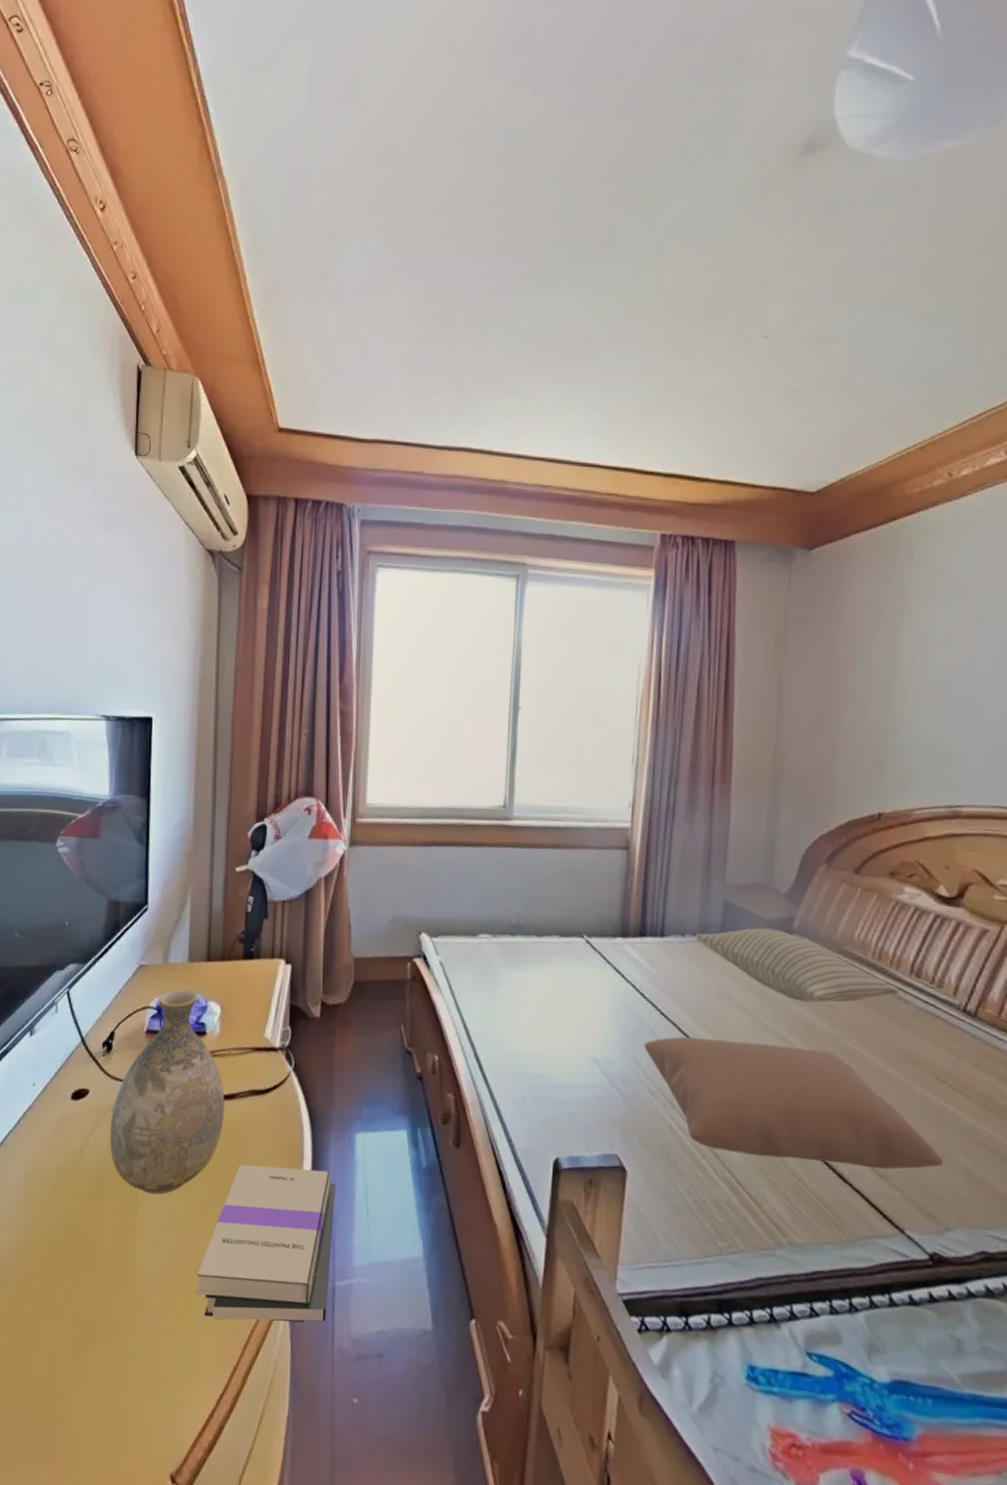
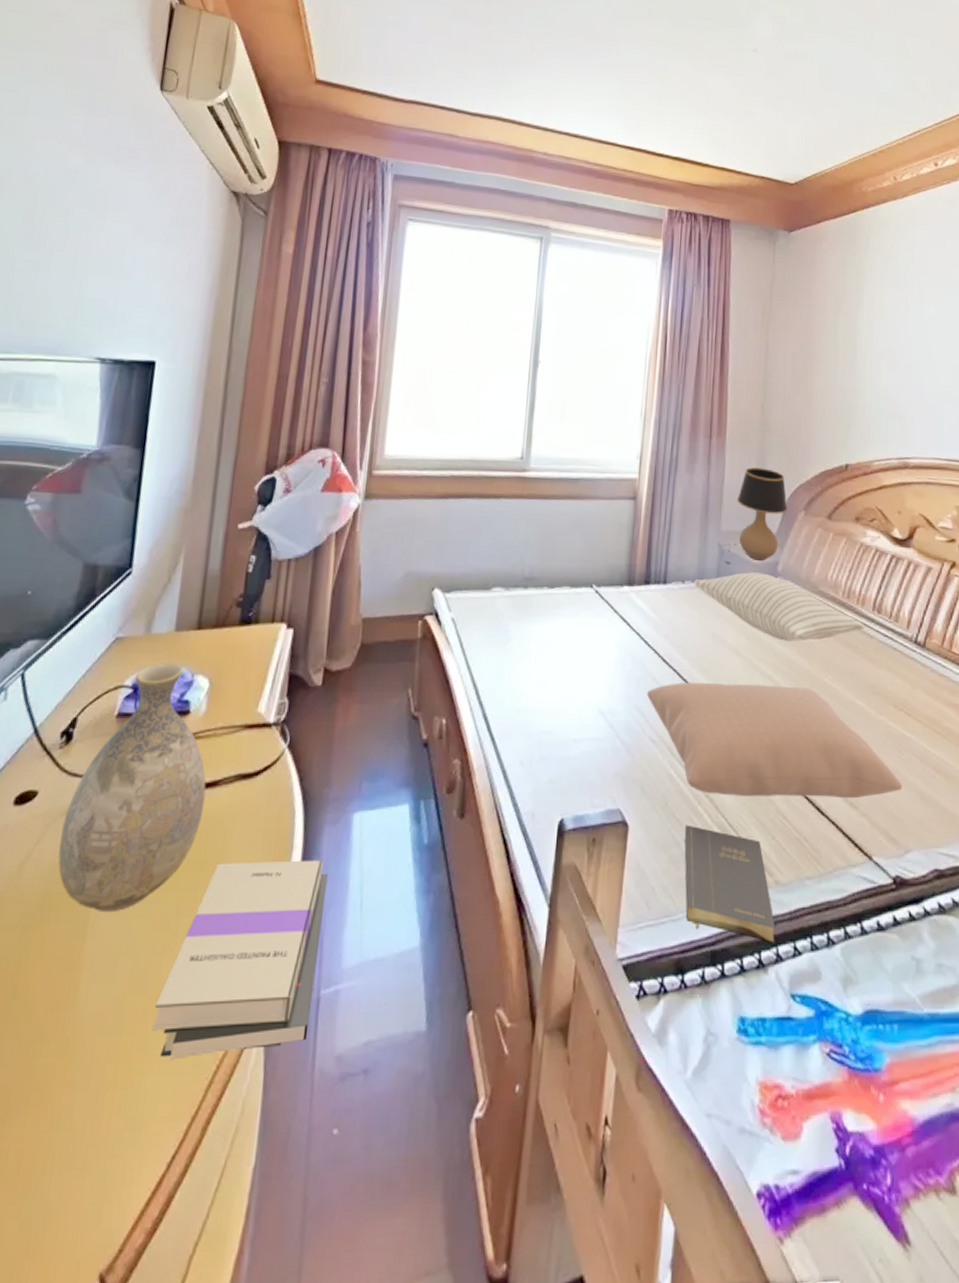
book: none [687,1176,790,1301] -> present [684,824,776,943]
table lamp: none [726,816,805,919] -> present [721,467,788,565]

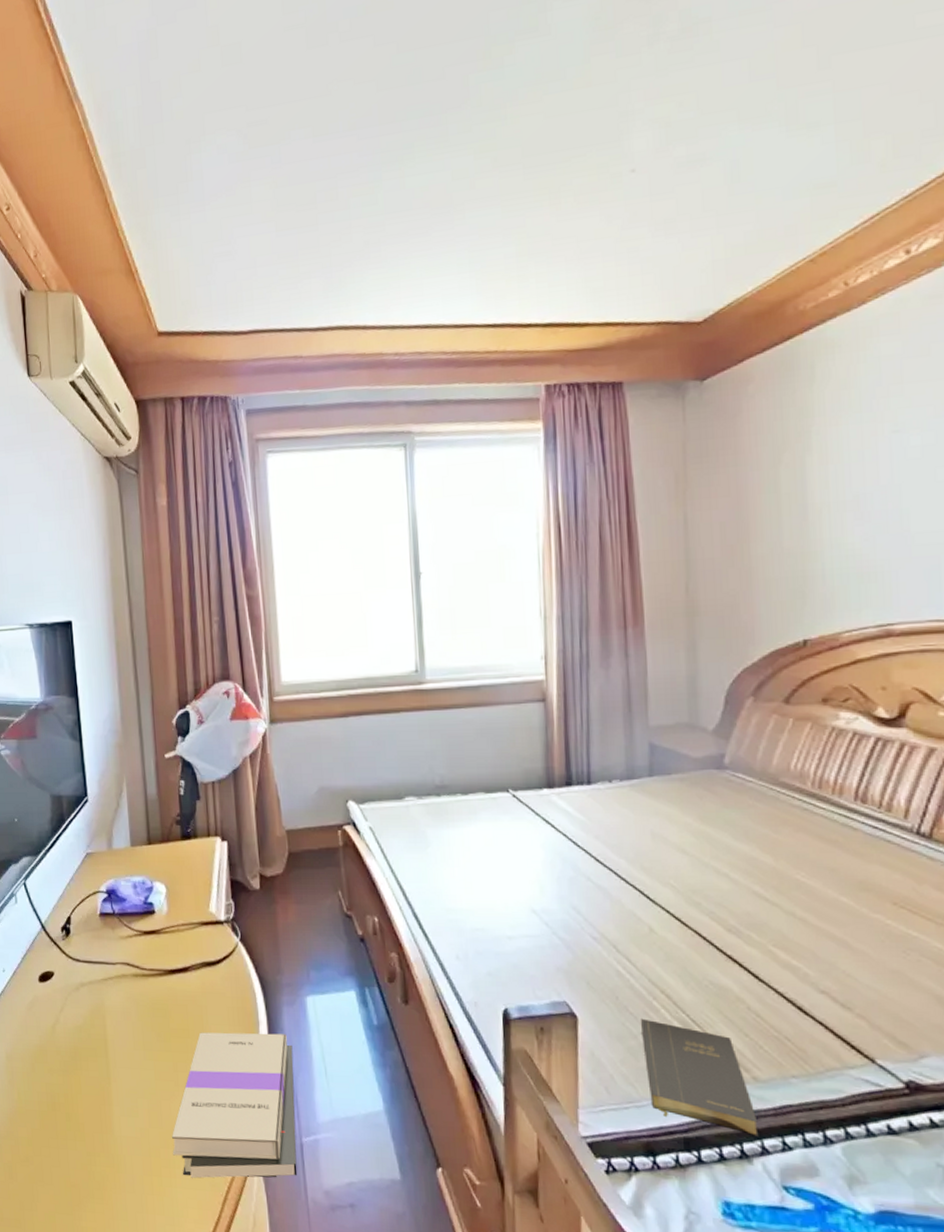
vase: present [58,663,206,913] -> none [76,872,181,1065]
cushion: present [647,682,903,799] -> none [582,882,912,1000]
pillow: present [694,572,864,642] -> none [623,767,845,837]
table lamp: present [721,467,788,565] -> none [651,654,730,761]

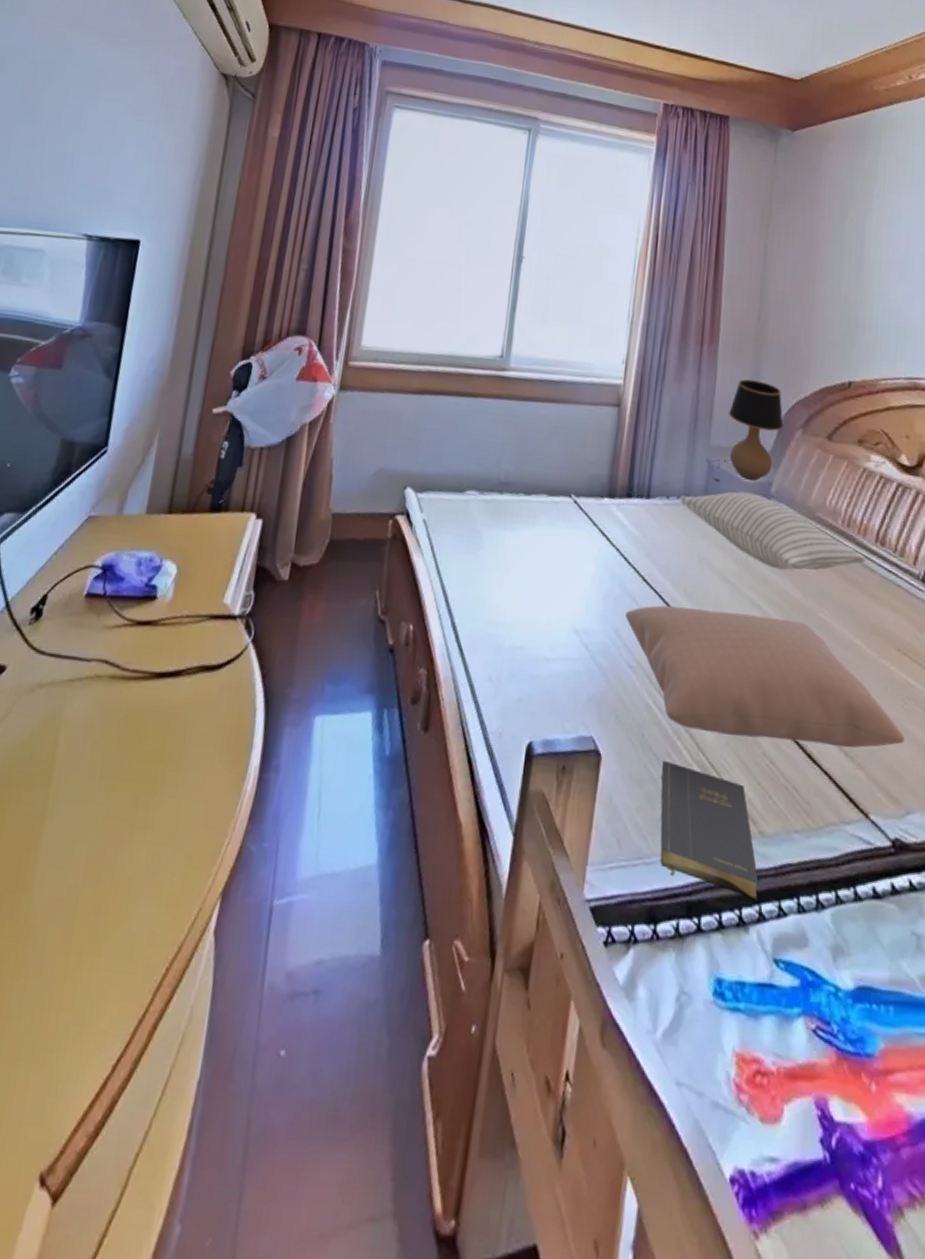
books: present [172,1032,298,1178] -> none [103,756,287,957]
cushion: none [582,882,912,1000] -> present [625,605,906,749]
pillow: none [623,767,845,837] -> present [679,491,866,571]
table lamp: none [651,654,730,761] -> present [710,379,784,482]

